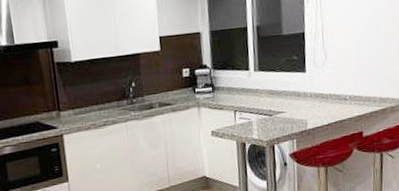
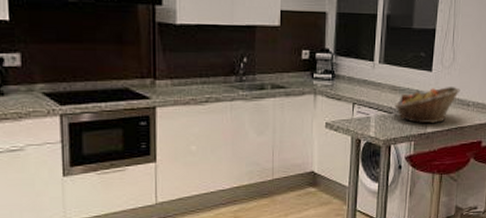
fruit basket: none [273,84,336,122] -> present [394,87,460,124]

